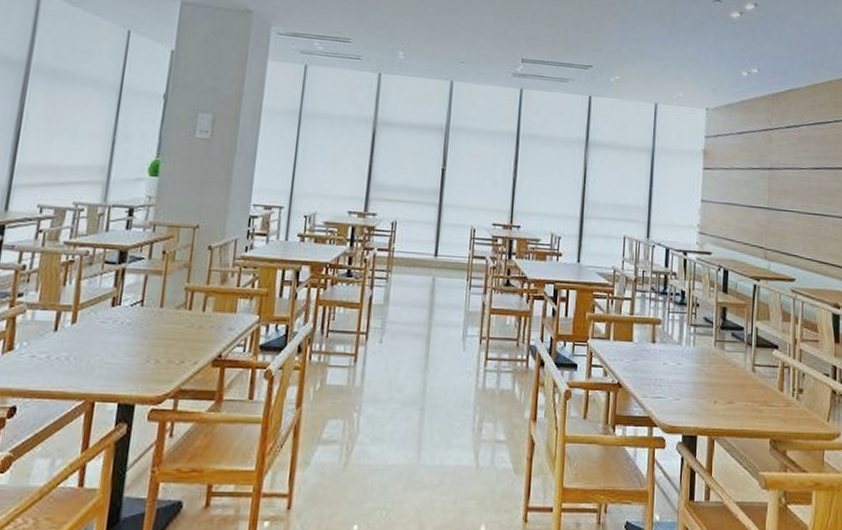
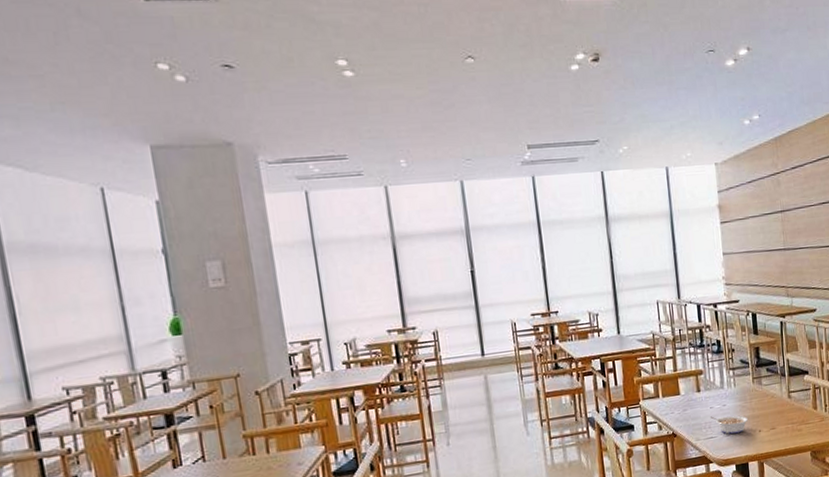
legume: none [661,373,703,400] -> present [710,415,748,435]

